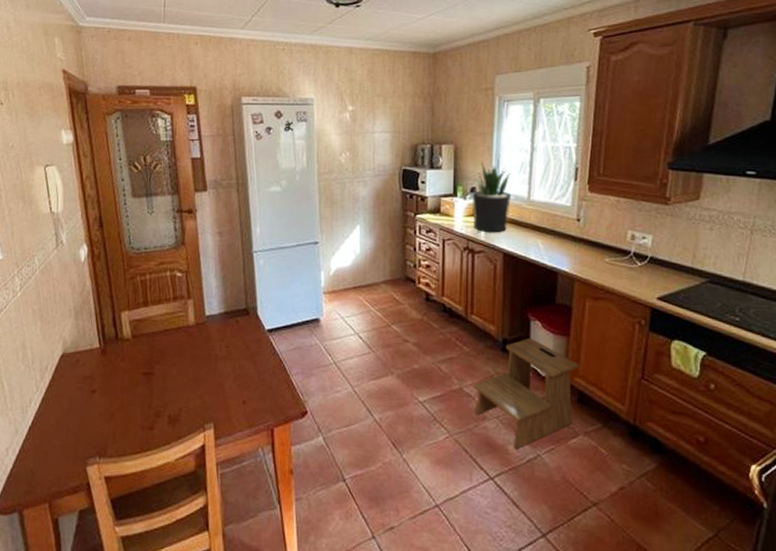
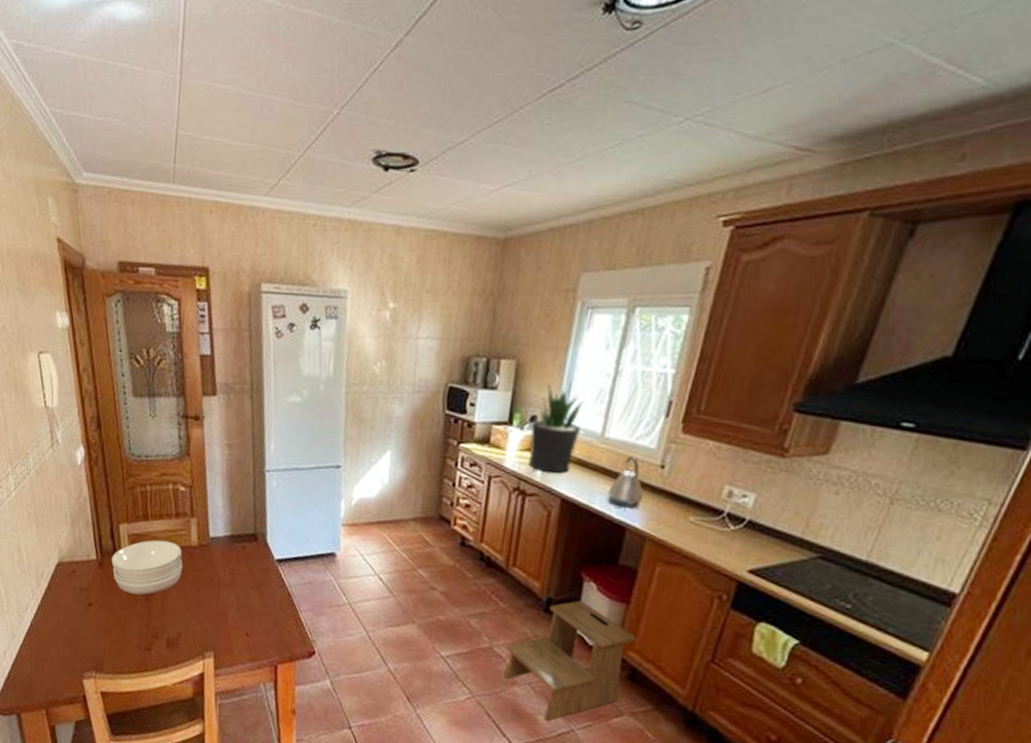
bowl: none [114,323,182,377] -> present [111,540,183,596]
kettle: none [539,213,568,256] -> present [607,455,644,509]

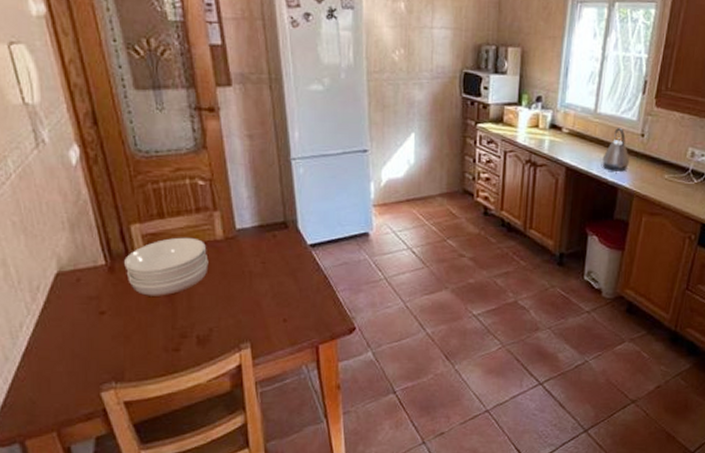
step stool: present [504,600,636,721] -> none [527,252,631,357]
planter: present [528,383,584,474] -> none [536,68,579,146]

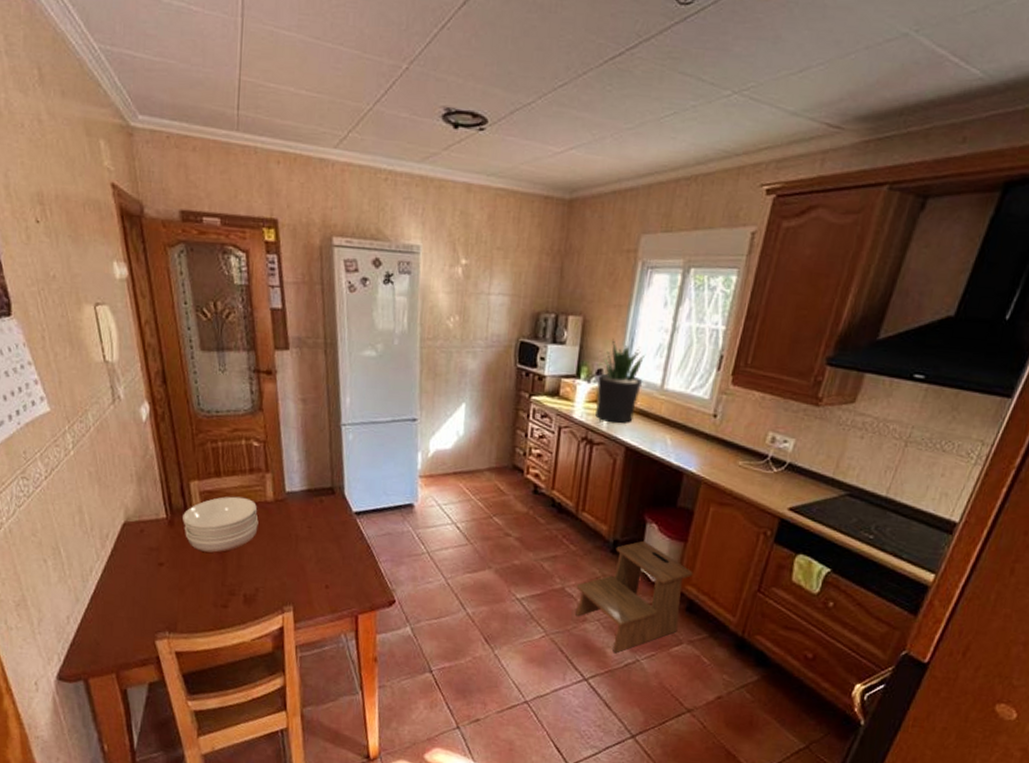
step stool: none [527,252,631,357] -> present [576,540,693,654]
planter: none [536,68,579,146] -> present [595,338,645,424]
kettle: present [602,127,630,172] -> none [666,405,699,455]

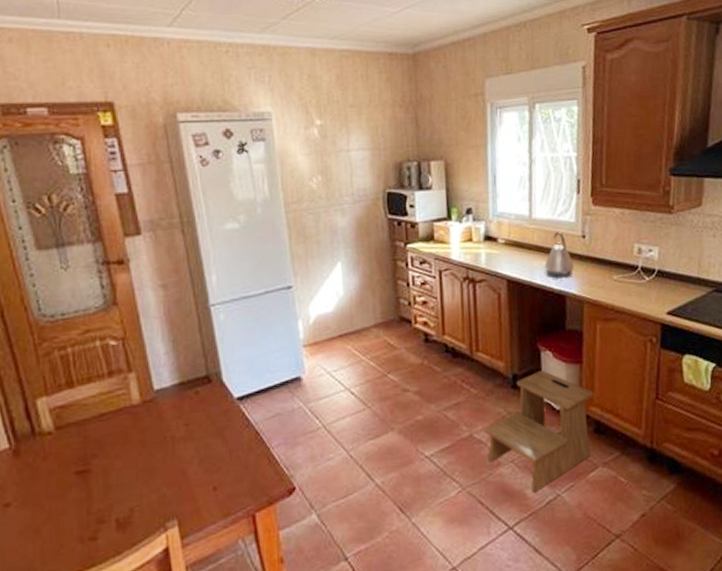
bowl: present [183,496,259,553] -> none [30,405,126,479]
planter: present [595,338,645,424] -> none [469,177,511,259]
kettle: none [666,405,699,455] -> present [544,231,575,279]

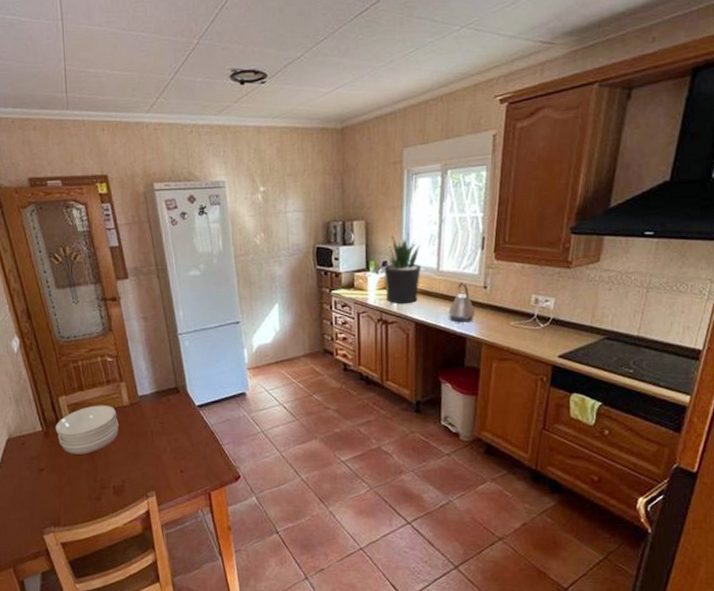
bowl: none [30,405,126,479] -> present [56,405,119,455]
planter: none [469,177,511,259] -> present [384,235,421,304]
step stool: present [484,370,594,493] -> none [390,398,487,498]

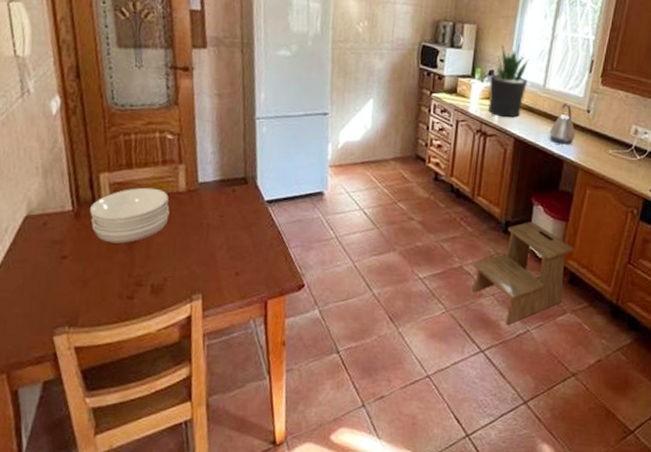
step stool: none [390,398,487,498] -> present [473,221,574,325]

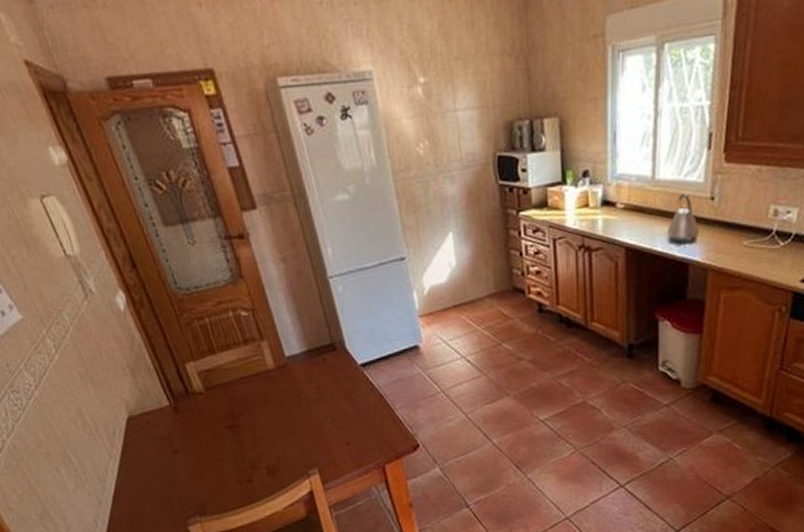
bowl: present [90,187,170,244] -> none [186,370,266,432]
step stool: present [473,221,574,325] -> none [597,339,713,456]
planter: present [488,44,529,118] -> none [585,135,632,226]

